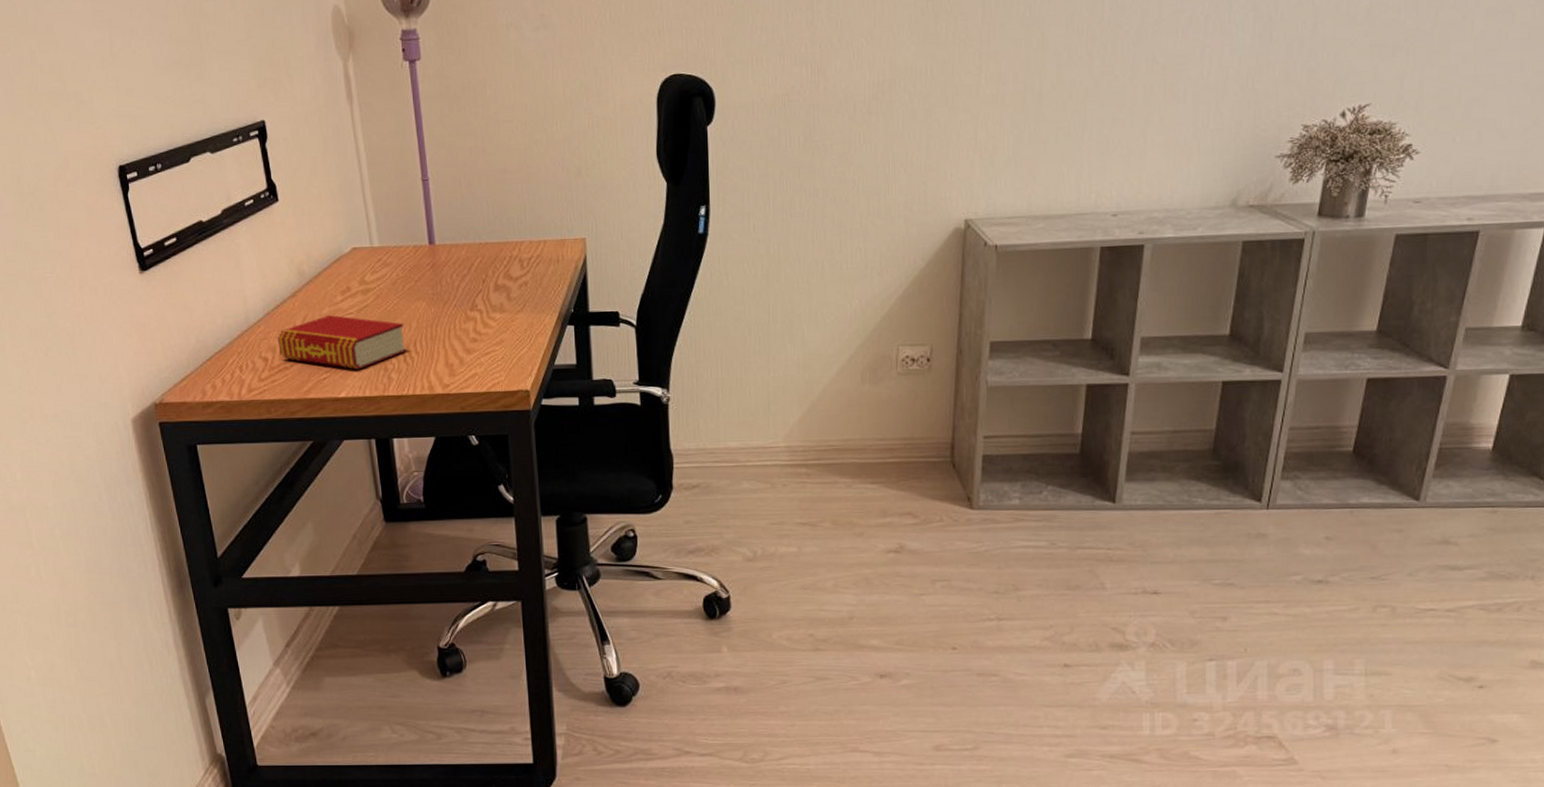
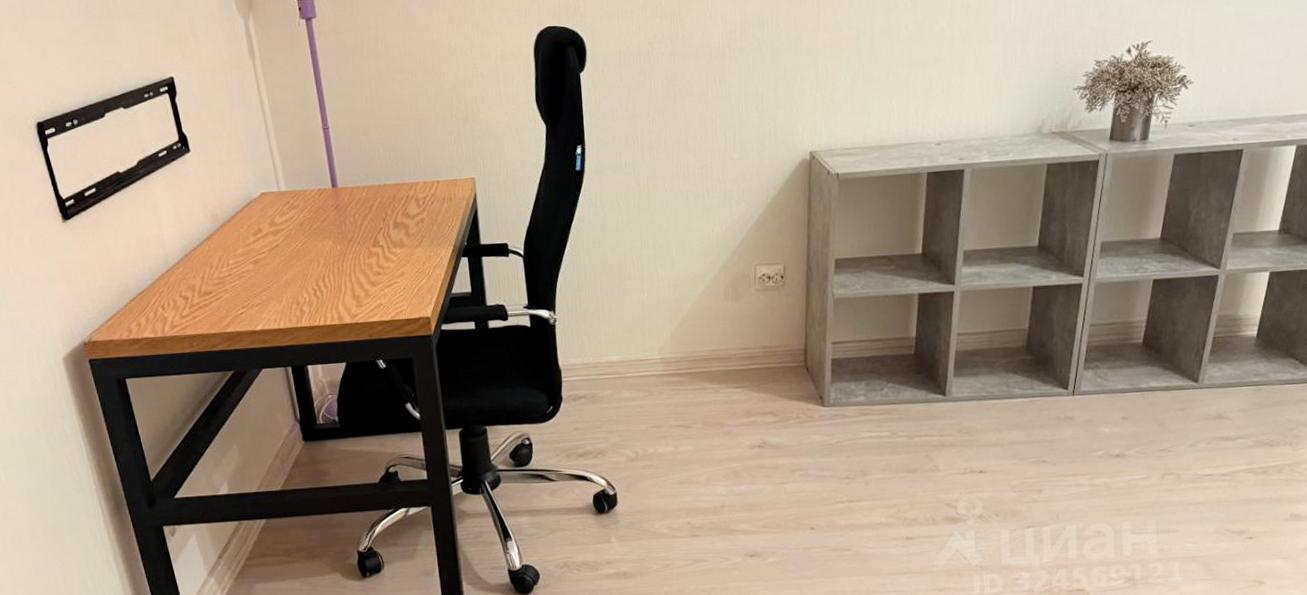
book: present [278,314,407,370] -> none [196,255,316,304]

